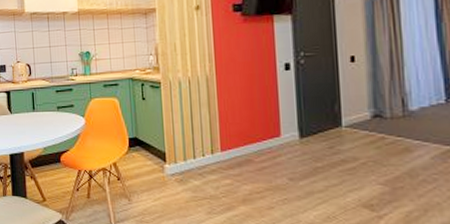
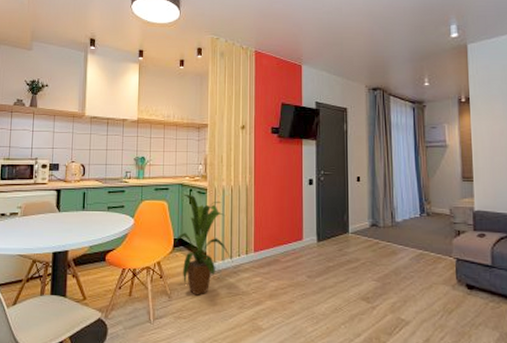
house plant: none [127,89,197,199] -> present [172,194,233,296]

